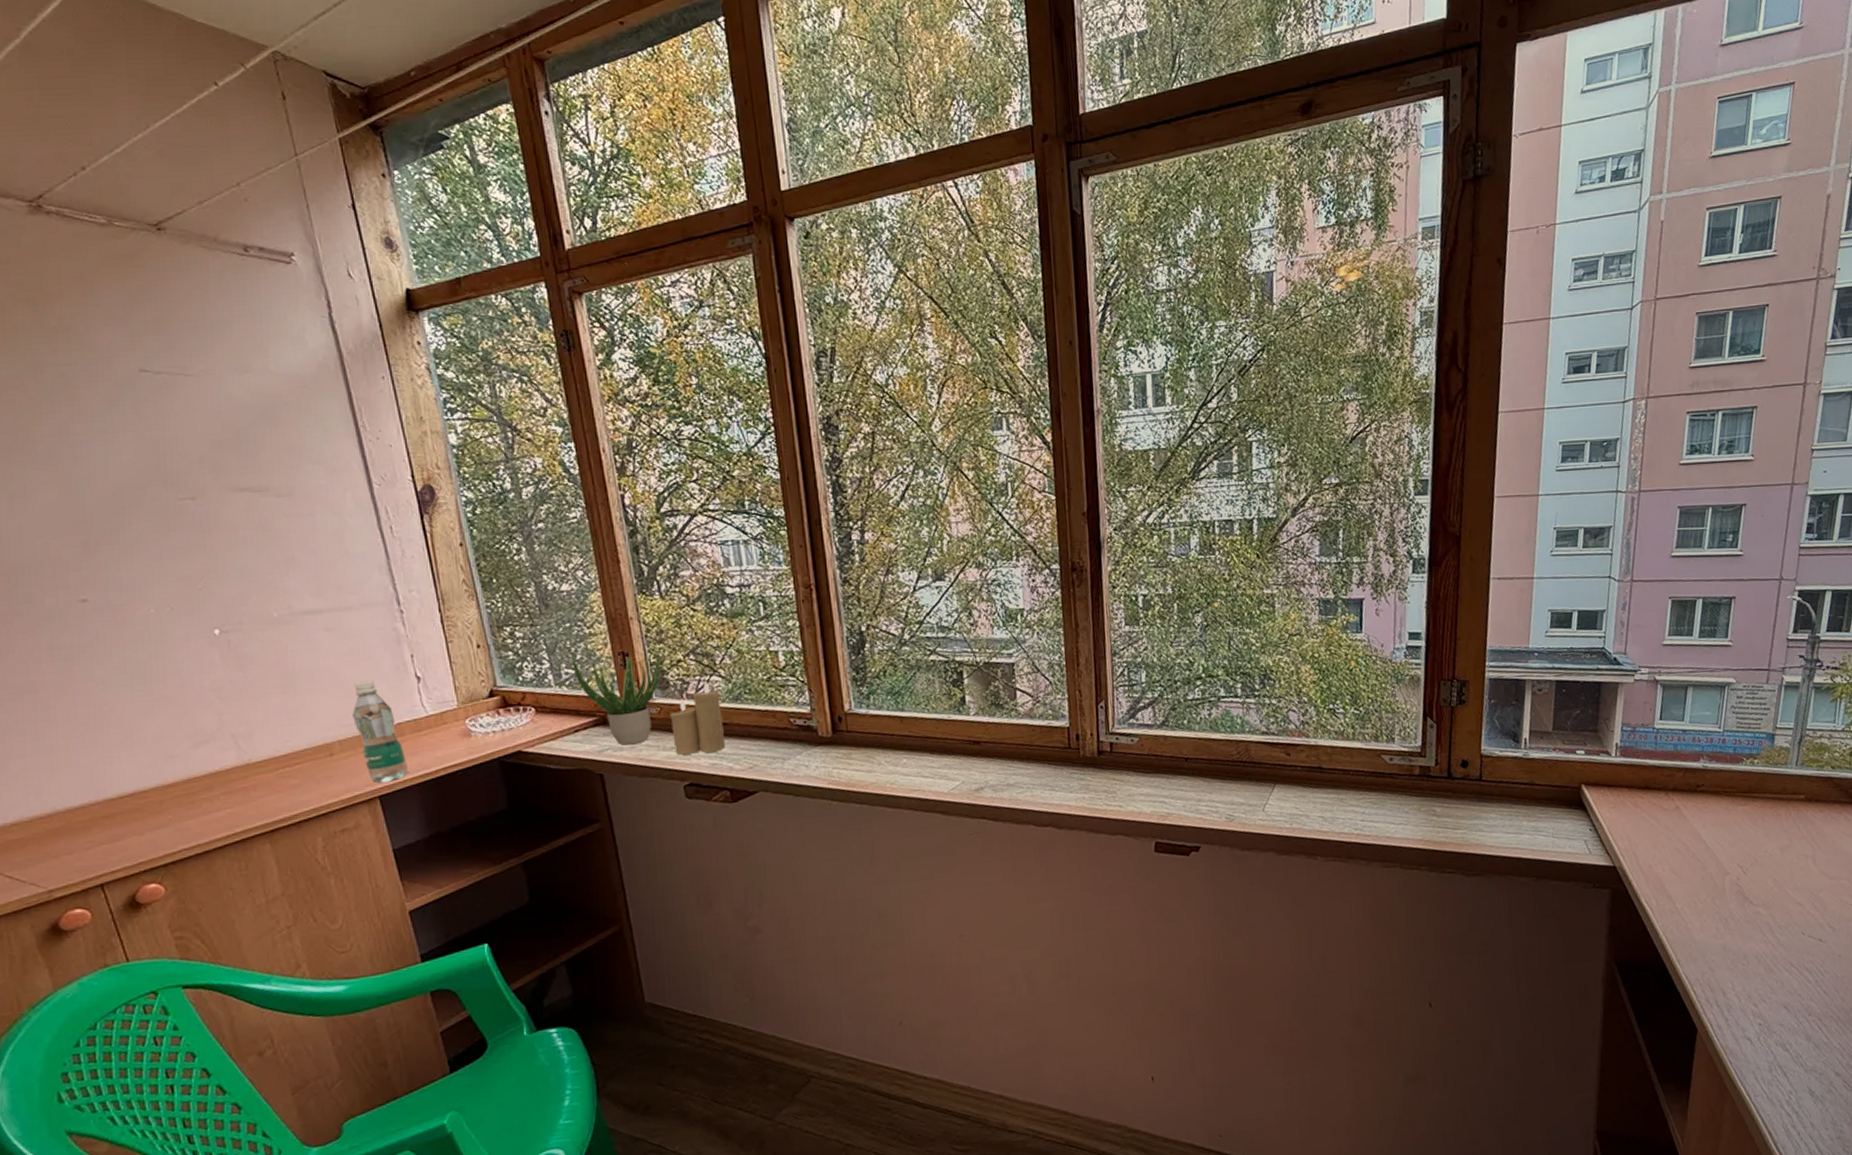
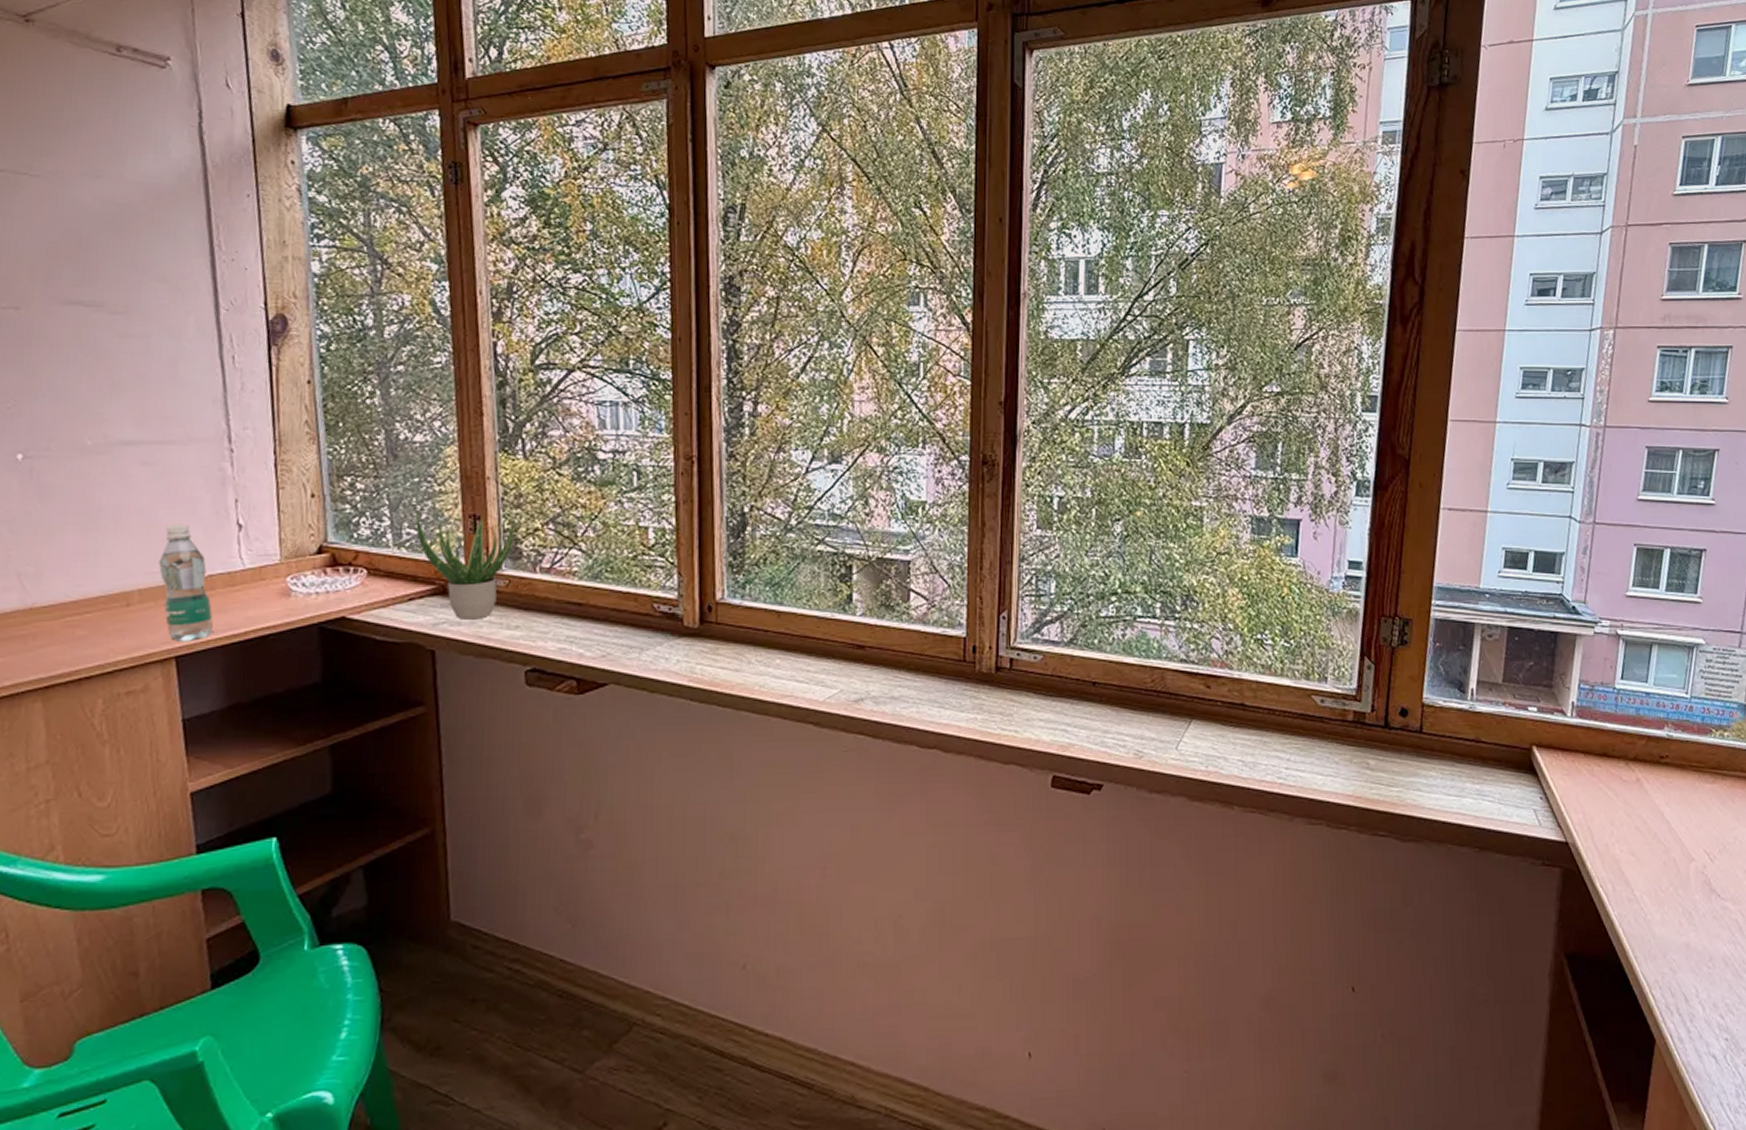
candle: present [669,683,726,755] -> none [518,556,578,635]

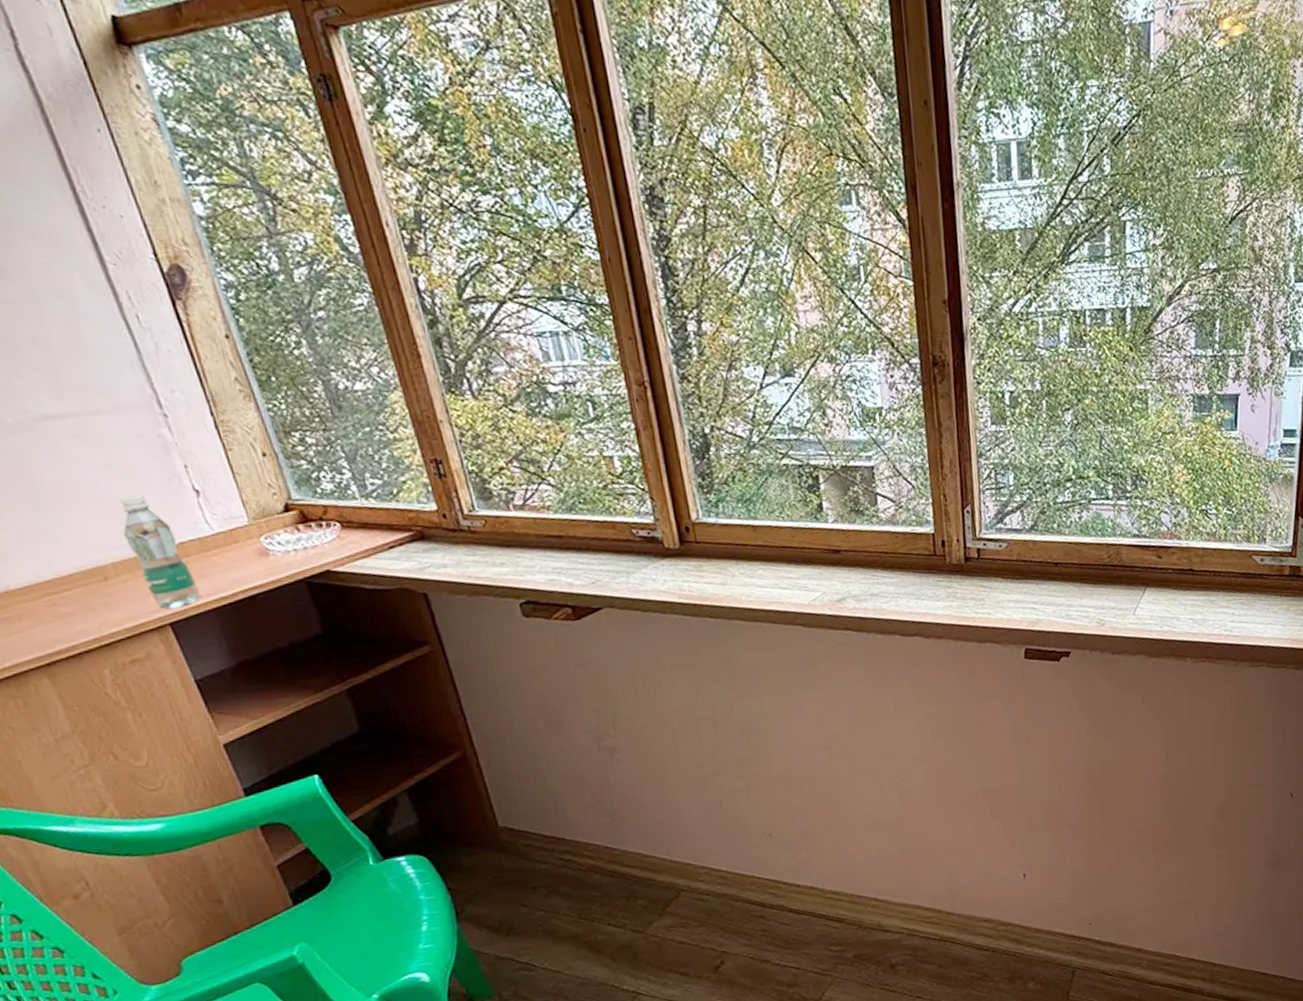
potted plant: present [416,509,515,620] -> none [375,456,482,562]

